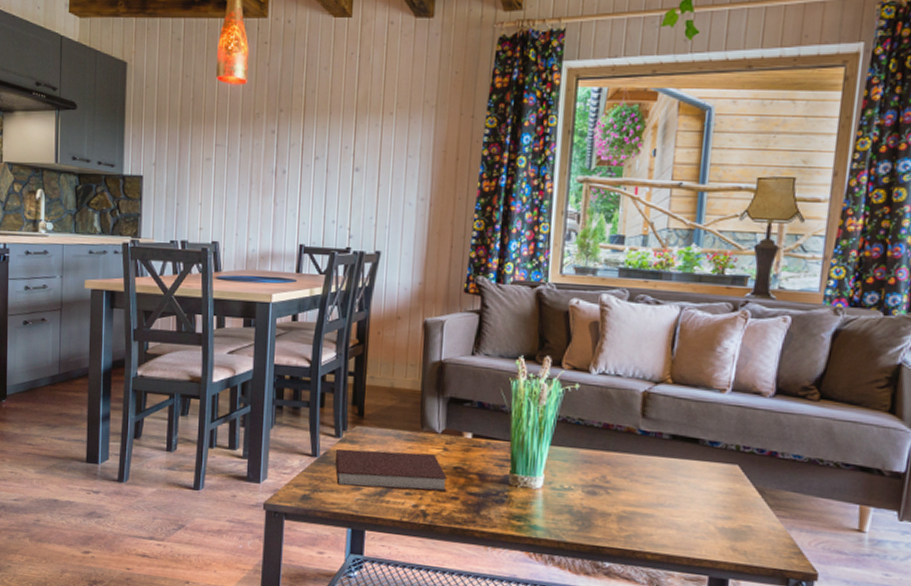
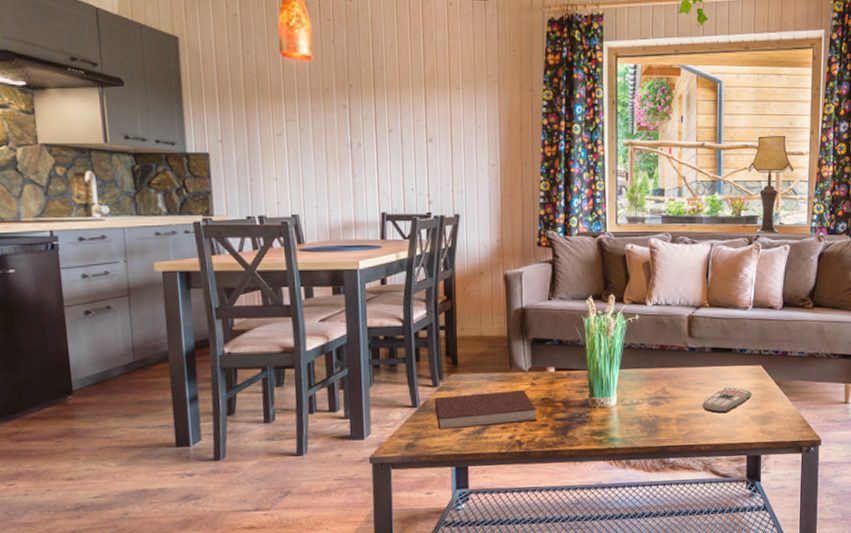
remote control: none [653,486,723,519] -> present [702,387,752,414]

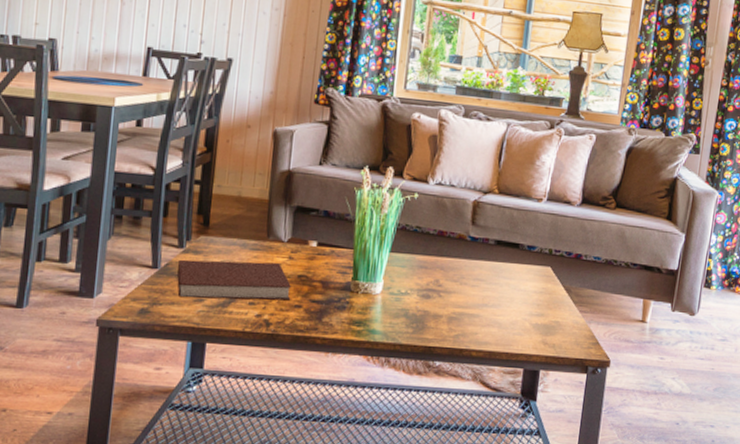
remote control: present [702,387,752,414] -> none [478,287,537,317]

